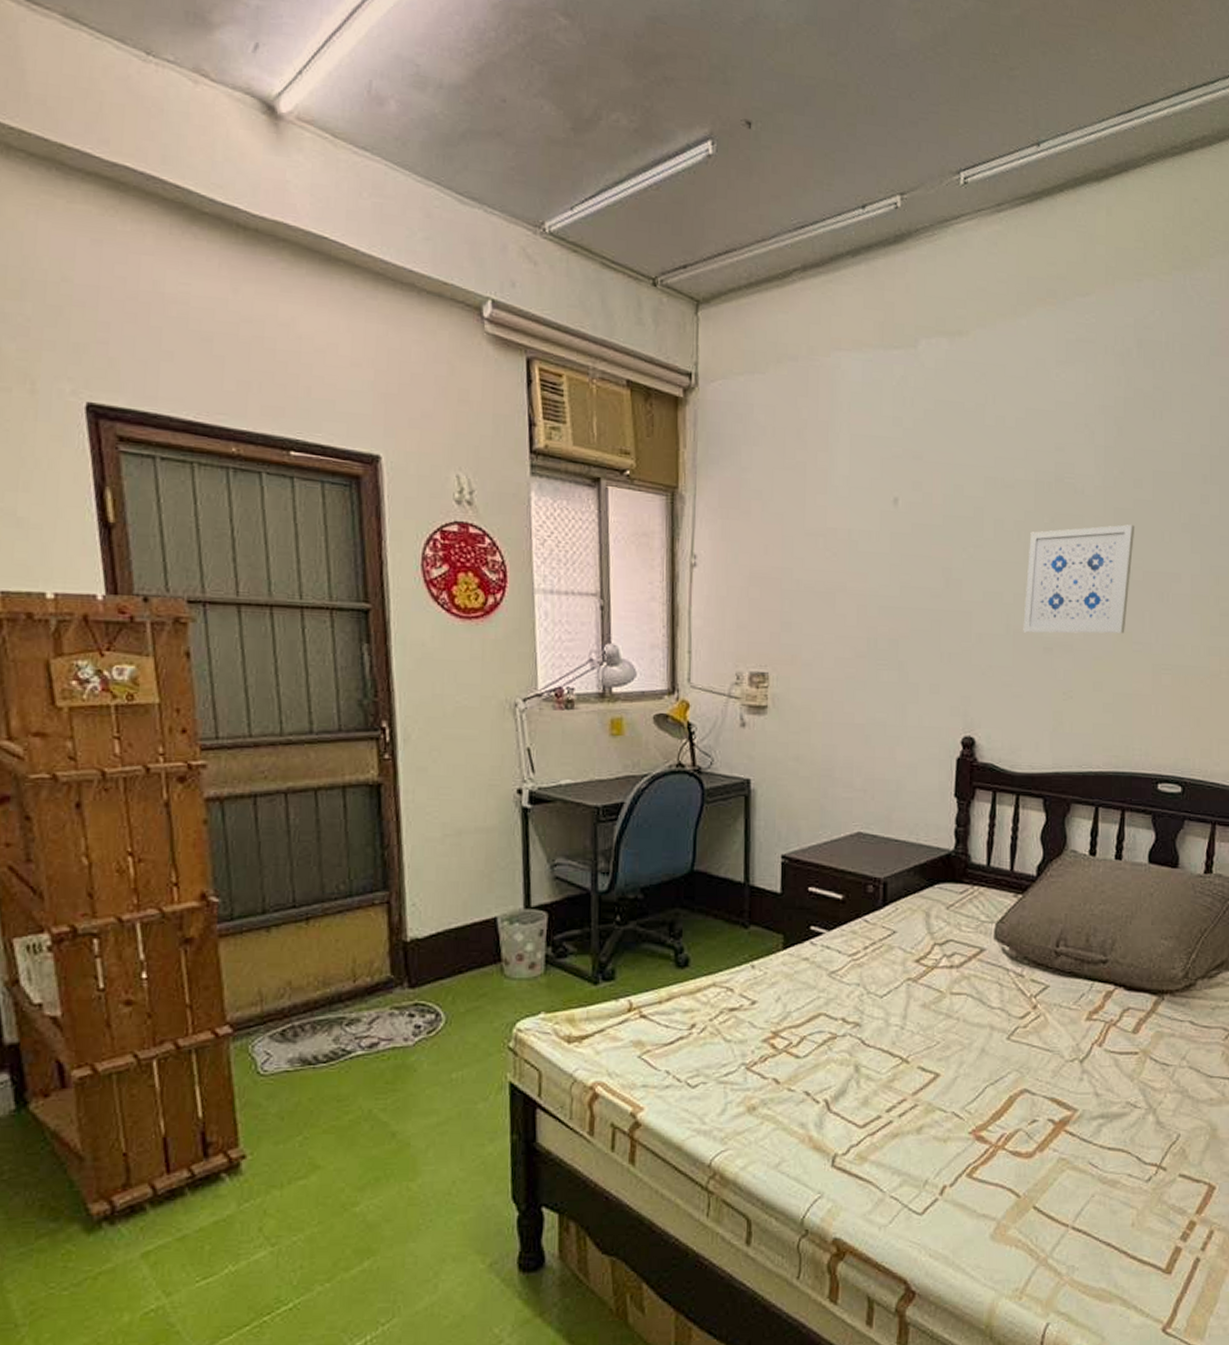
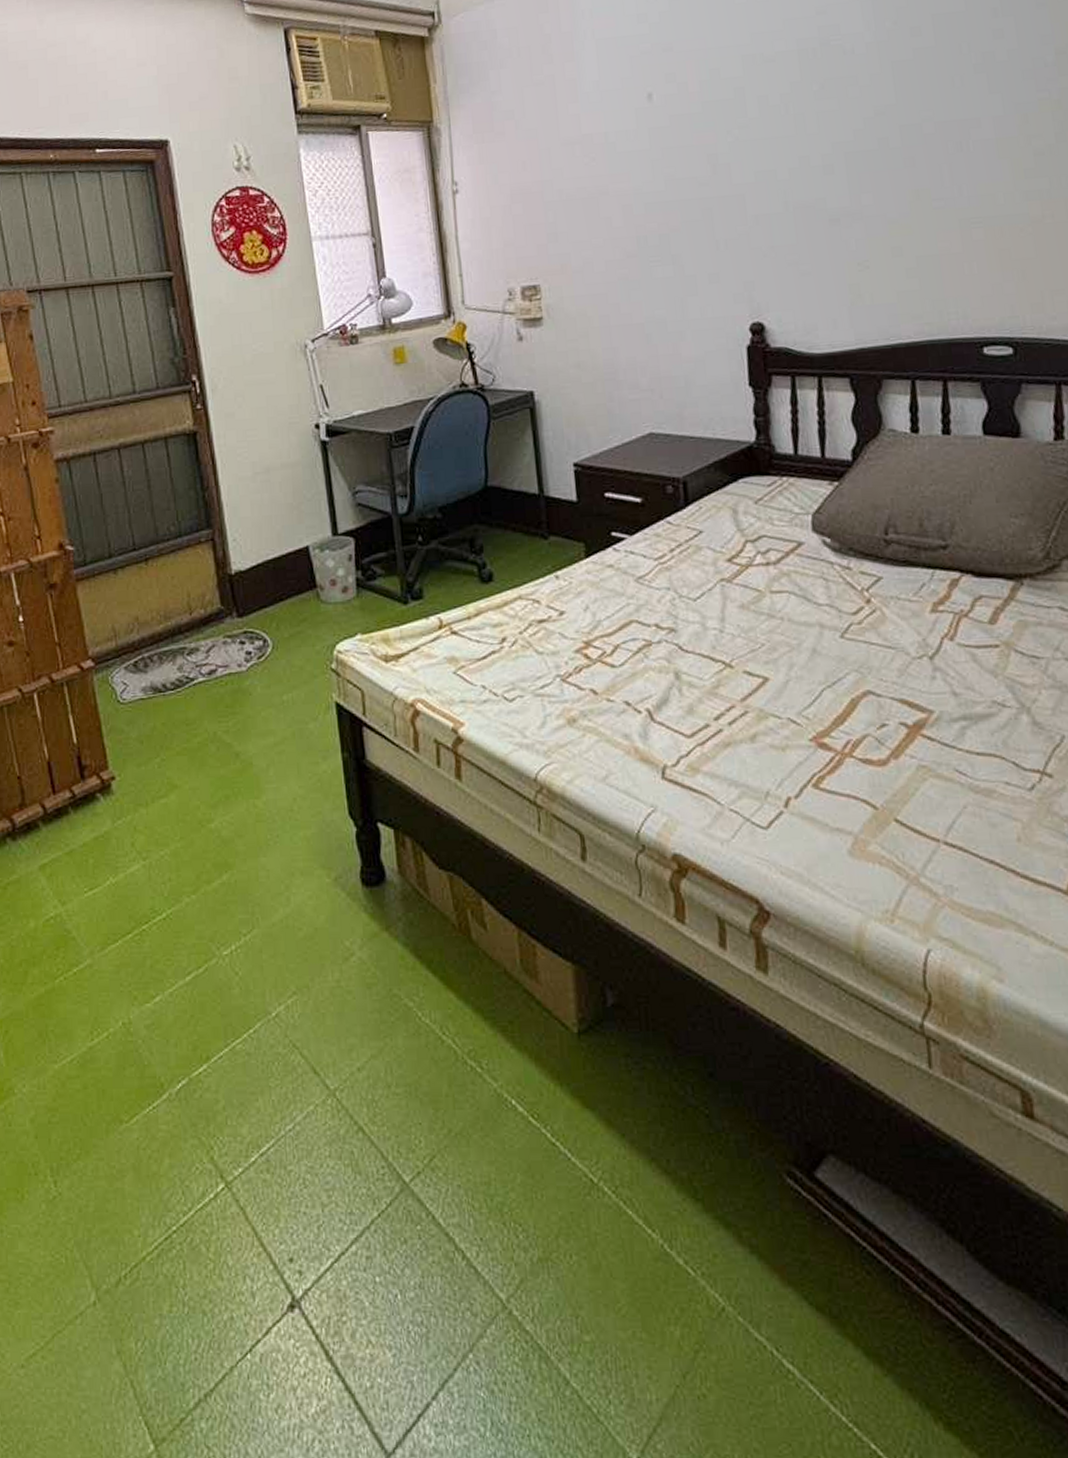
wall art: present [1023,524,1135,634] -> none [799,76,922,207]

